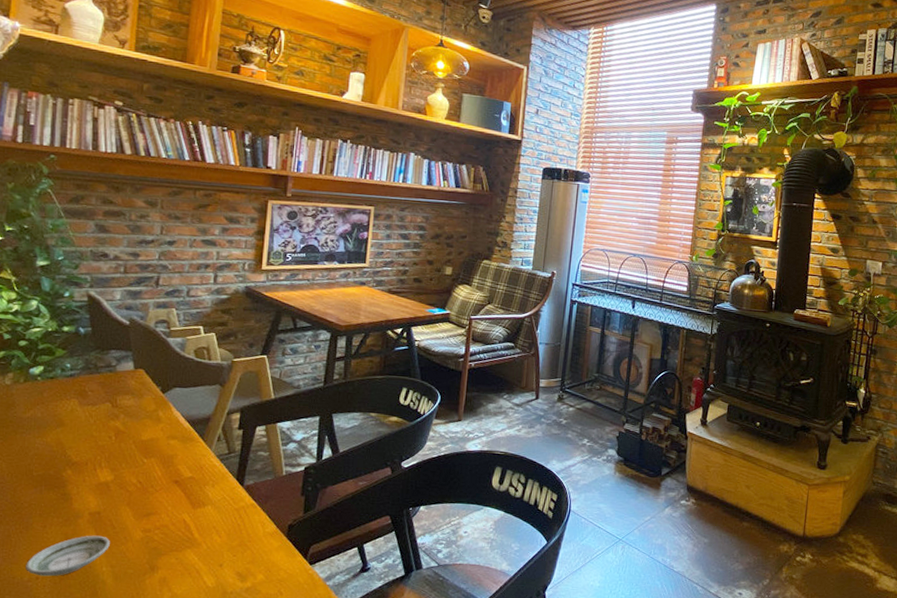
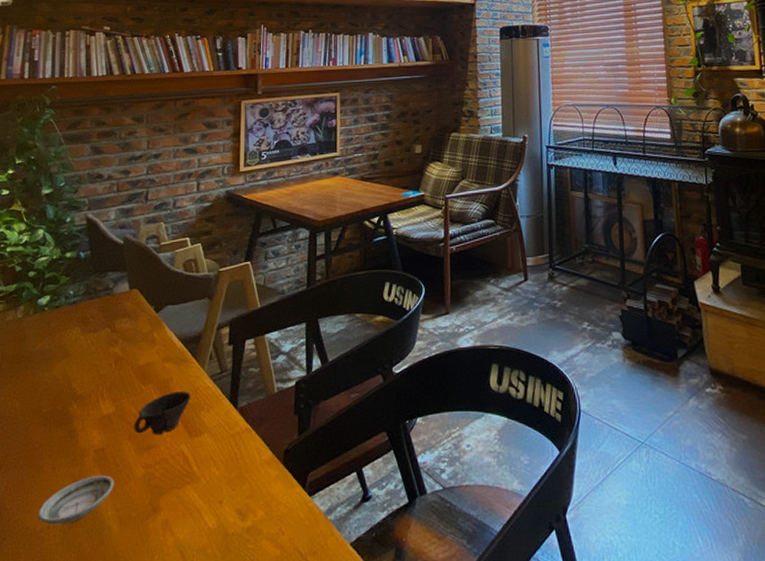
cup: none [133,466,196,504] -> present [134,391,191,435]

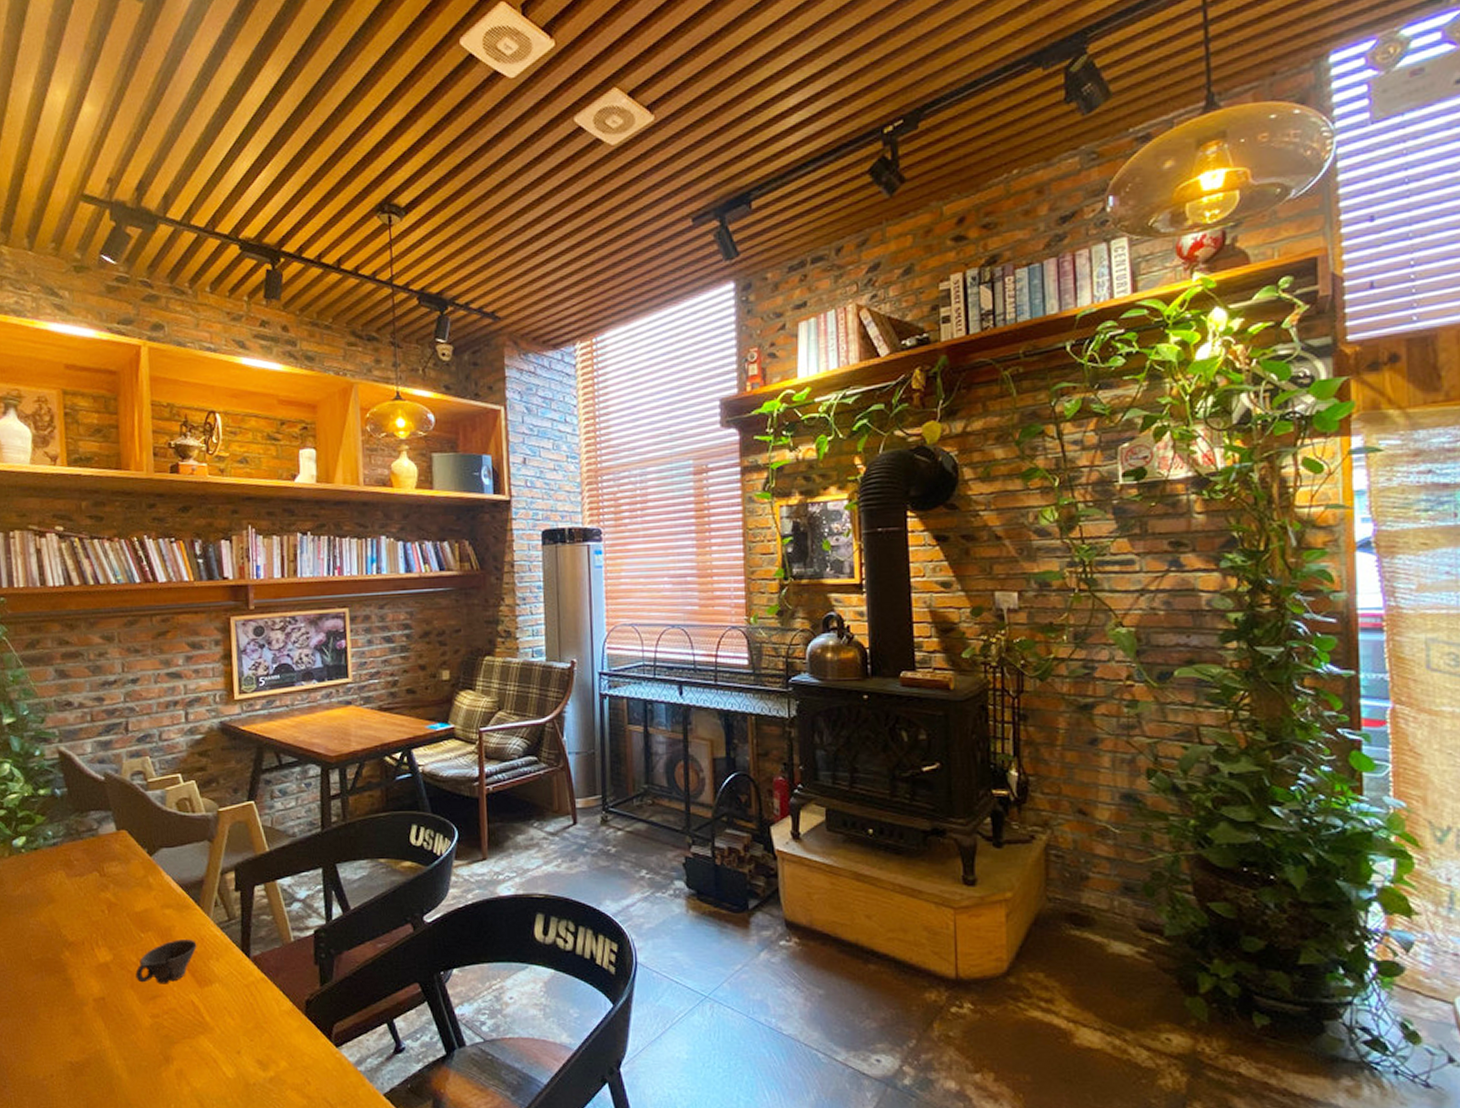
saucer: present [38,475,114,525] -> none [38,1024,120,1074]

